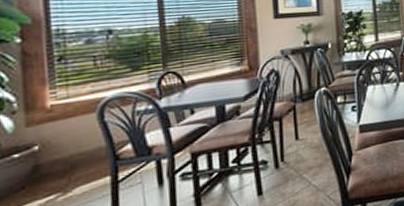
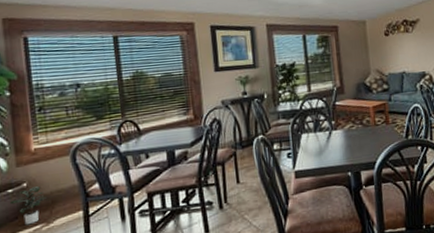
potted plant: none [14,149,66,196] -> present [9,186,48,225]

